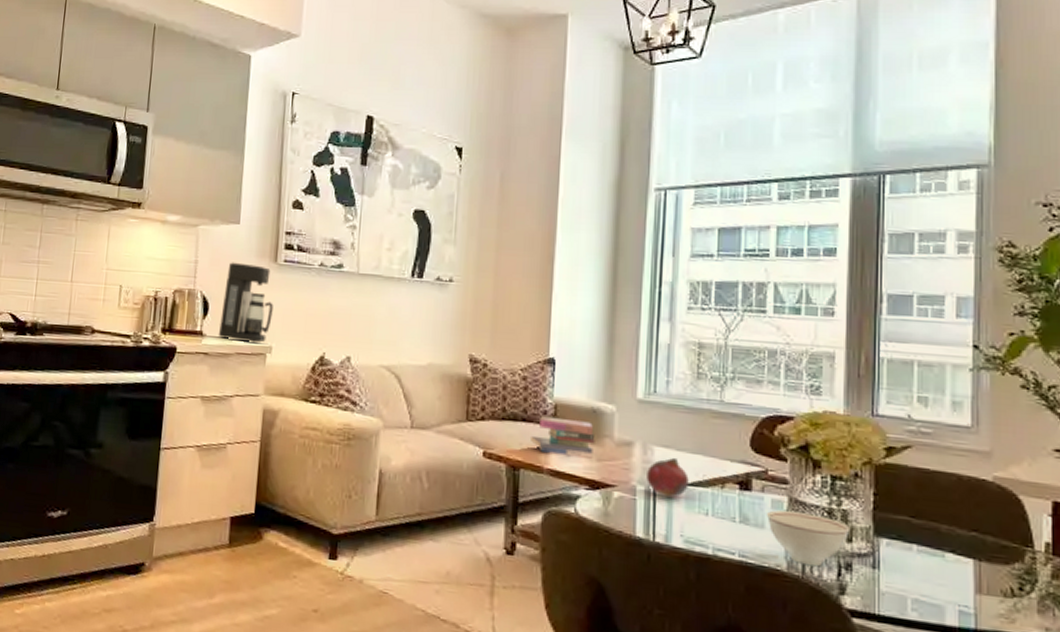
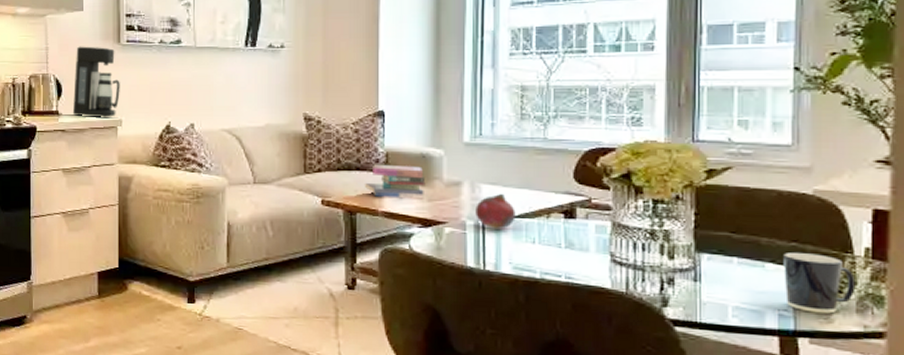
bowl: present [767,510,851,567] -> none [592,234,673,283]
mug: none [964,542,1037,613] -> present [784,251,856,314]

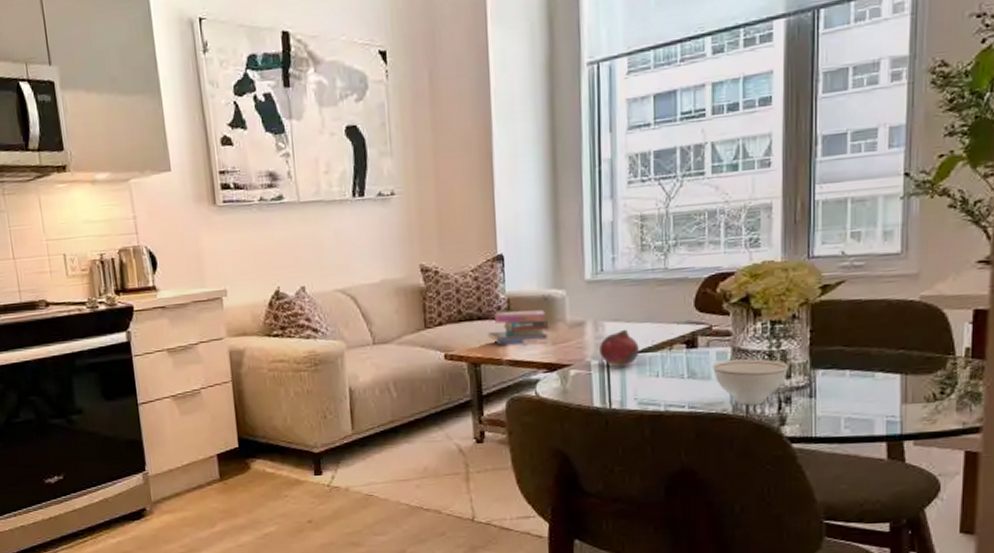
coffee maker: present [72,46,120,117] -> none [168,210,222,290]
bowl: none [592,234,673,283] -> present [713,359,790,406]
mug: present [784,251,856,314] -> none [892,358,957,416]

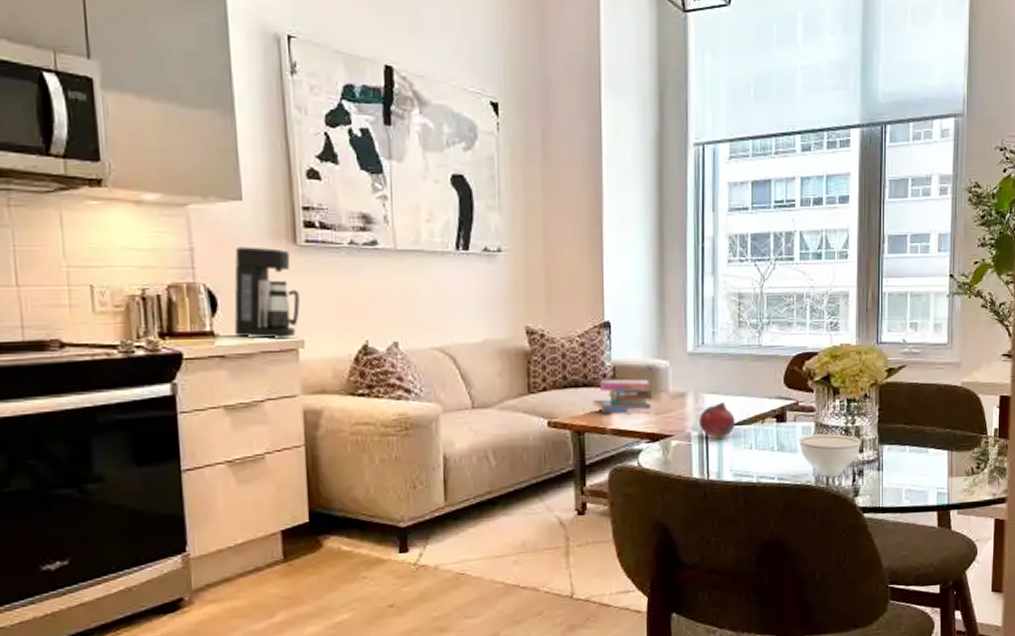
coffee maker: none [168,210,222,290] -> present [234,246,300,338]

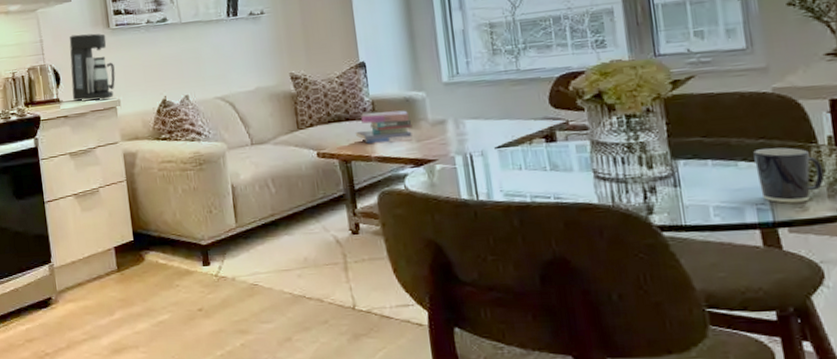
fruit: present [699,401,735,439] -> none [462,126,501,161]
bowl: present [799,434,862,478] -> none [574,151,650,196]
mug: none [941,436,988,488] -> present [753,147,824,203]

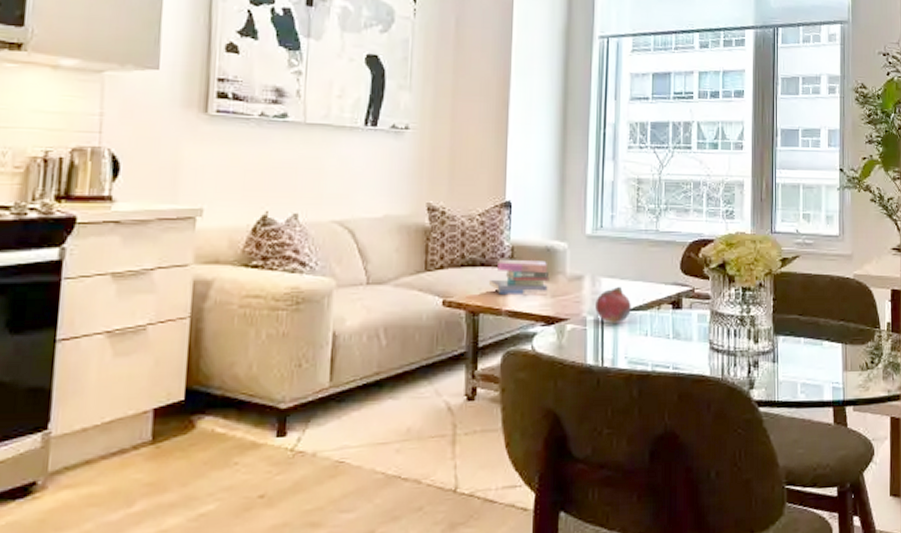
coffee maker: present [69,33,116,101] -> none [132,113,204,205]
fruit: none [462,126,501,161] -> present [595,286,631,324]
mug: present [753,147,824,203] -> none [835,329,882,383]

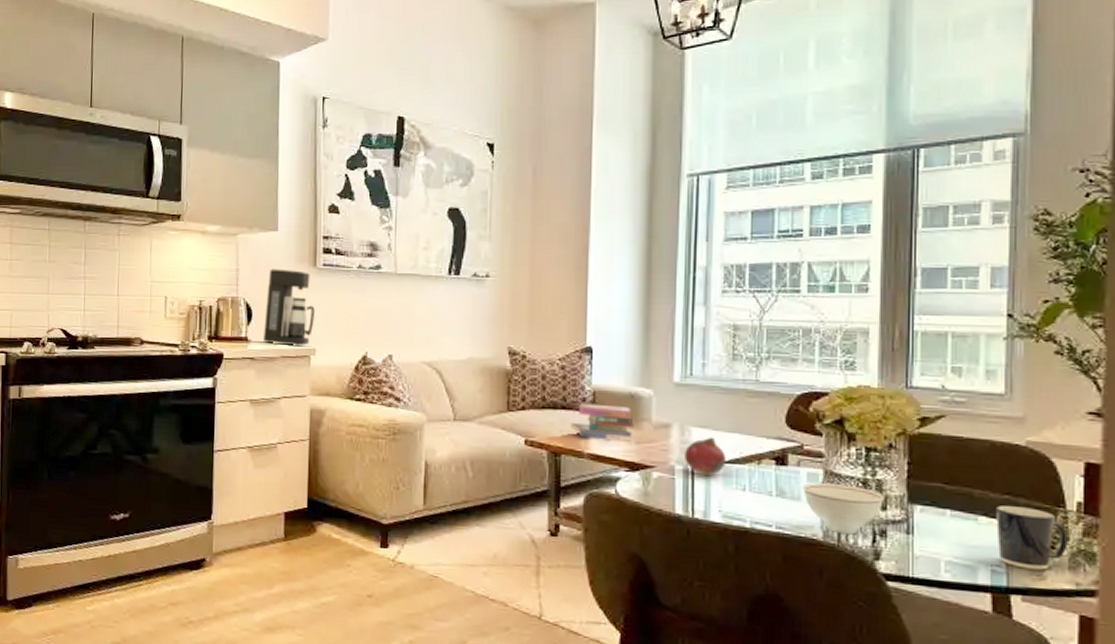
coffee maker: none [132,113,204,205] -> present [262,268,315,346]
bowl: none [694,323,757,369] -> present [803,483,885,535]
mug: none [835,329,882,383] -> present [996,504,1068,570]

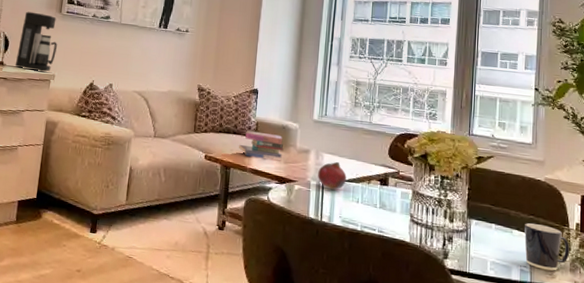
bowl: present [803,483,885,535] -> none [398,199,453,240]

